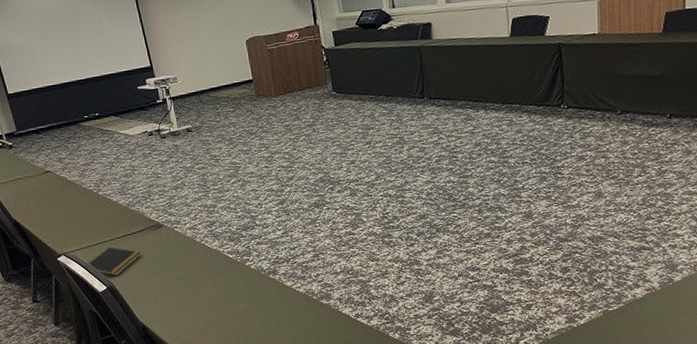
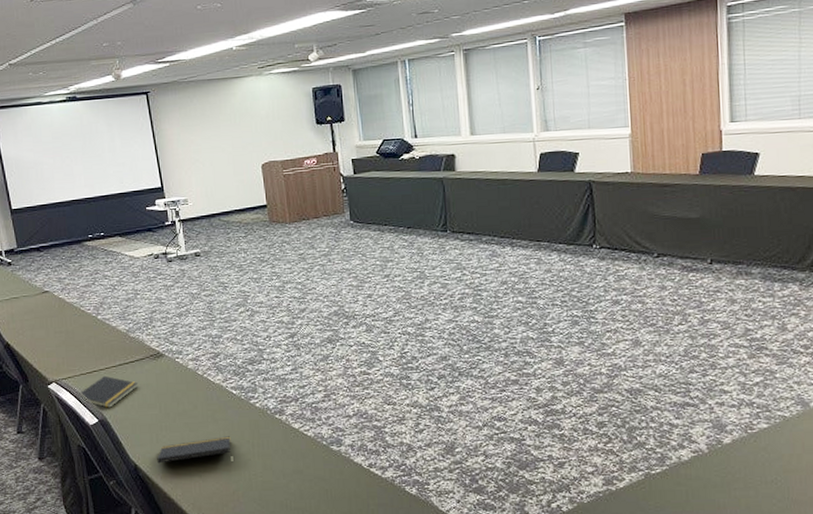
notepad: none [163,296,230,323] -> present [157,436,231,464]

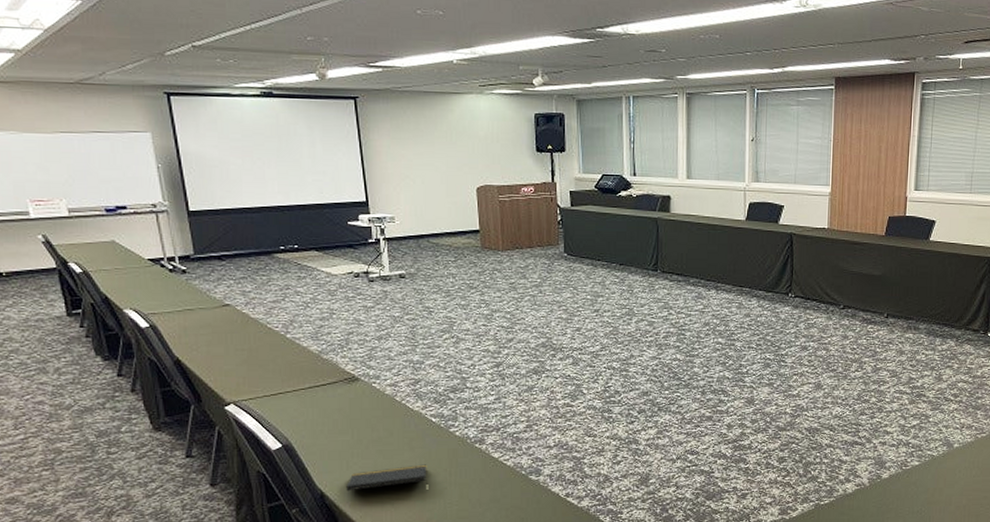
notepad: present [79,375,138,408] -> none [261,398,328,432]

